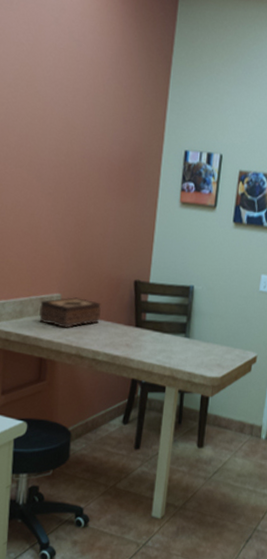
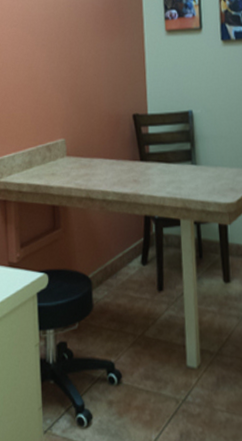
tissue box: present [39,297,101,328] -> none [47,140,105,172]

